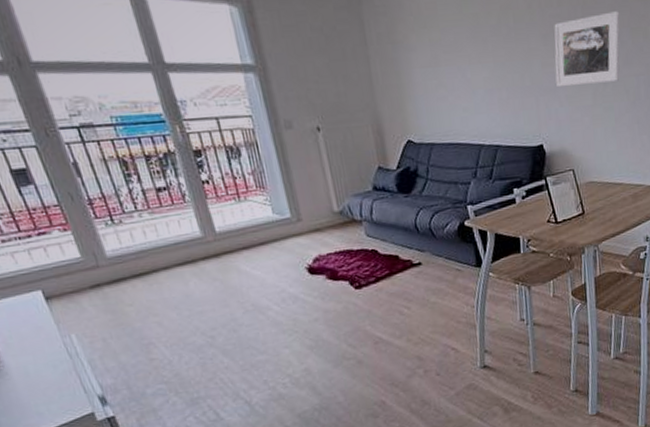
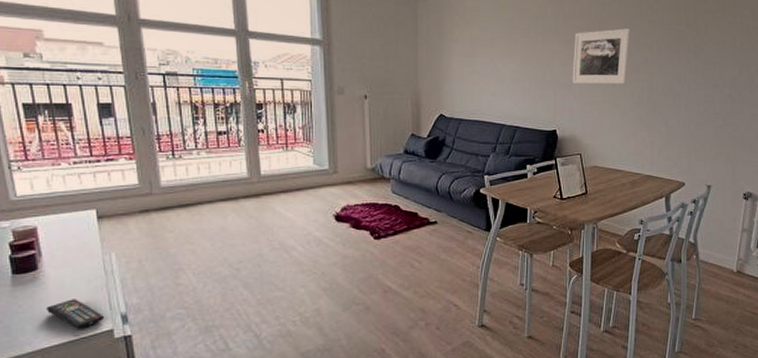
remote control: none [17,386,82,417] -> present [47,299,105,329]

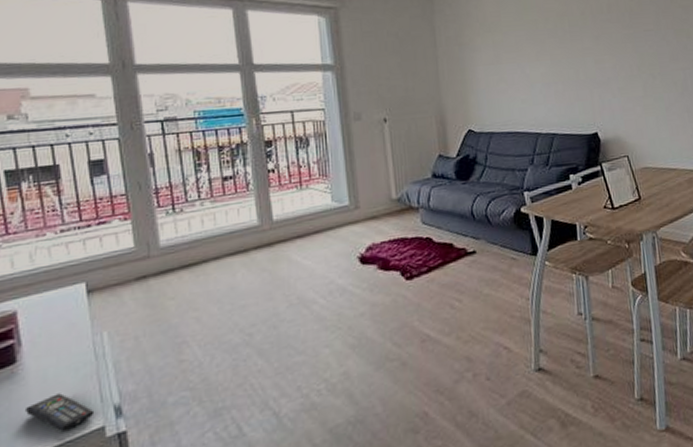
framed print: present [572,28,631,85] -> none [605,16,667,81]

